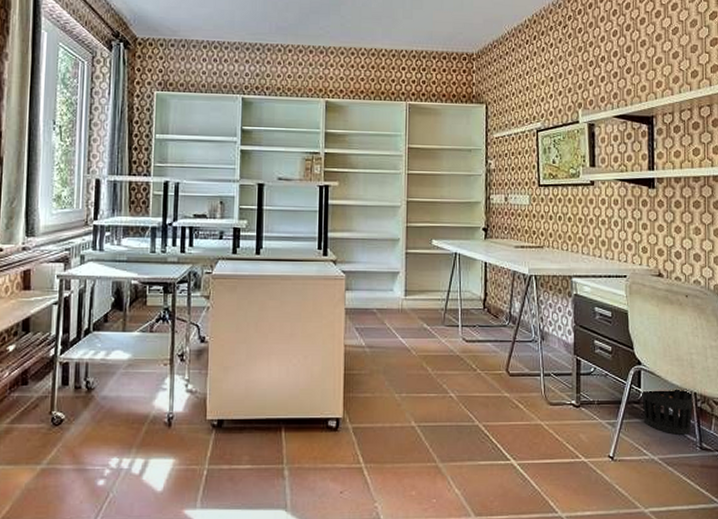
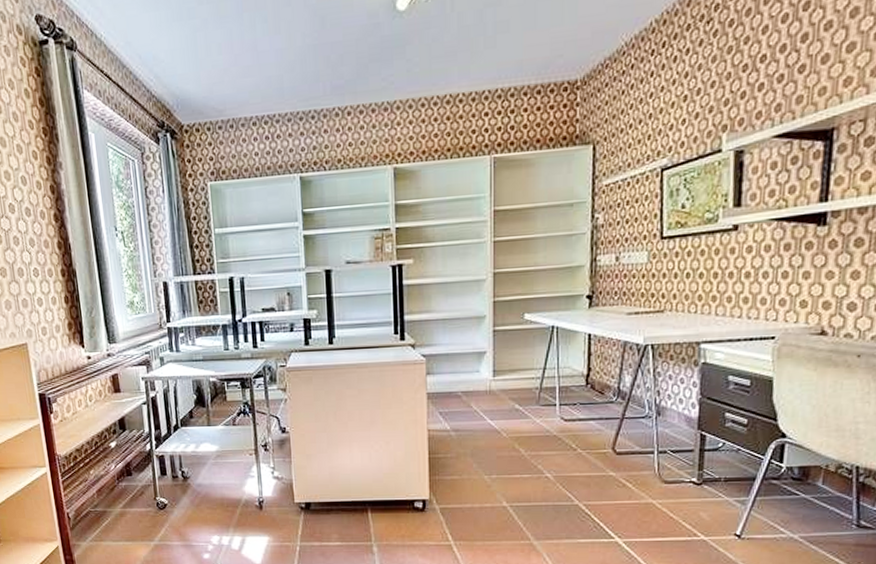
wastebasket: present [641,390,694,435] -> none [783,464,856,512]

